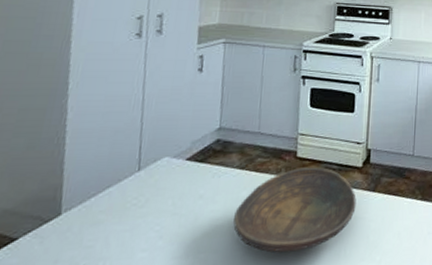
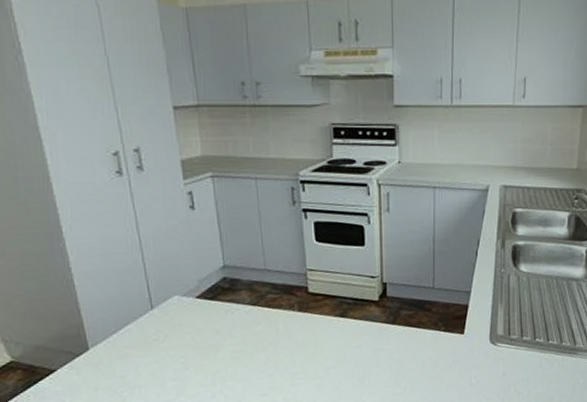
decorative bowl: present [233,167,356,253] -> none [254,301,376,381]

